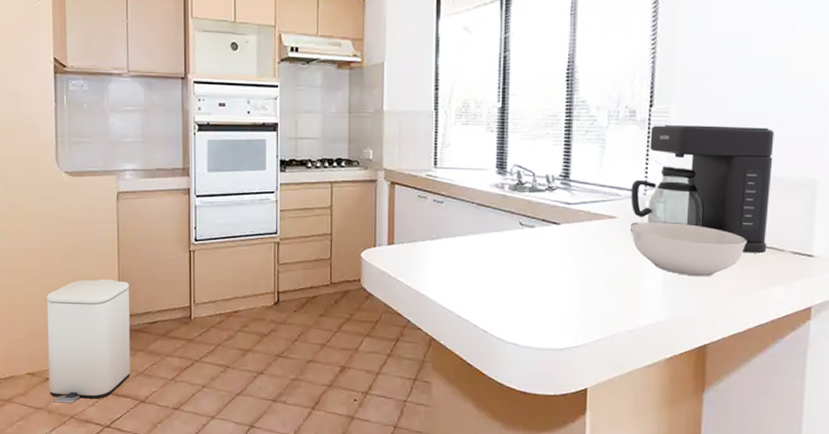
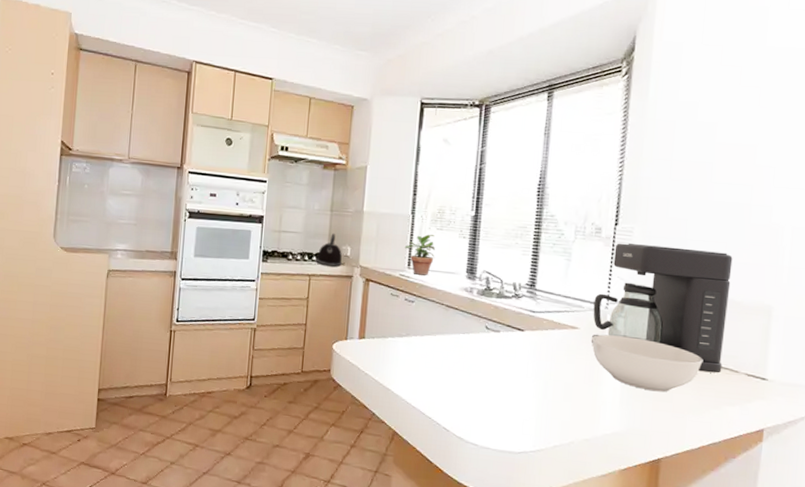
pedal bin: present [46,279,131,404] -> none [25,350,111,470]
kettle: none [337,136,365,172] -> present [316,233,342,268]
potted plant: none [429,129,463,174] -> present [404,234,436,276]

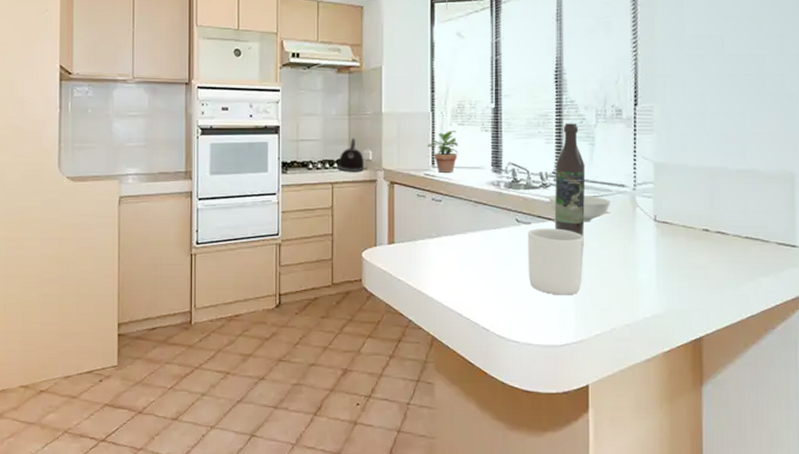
mug: none [492,337,551,405] -> present [528,228,584,295]
bowl: none [519,306,581,335] -> present [548,194,610,221]
wine bottle: none [523,237,560,350] -> present [554,123,586,237]
coffee maker: present [590,243,733,374] -> none [621,123,753,245]
bowl: present [592,334,703,392] -> none [623,216,734,269]

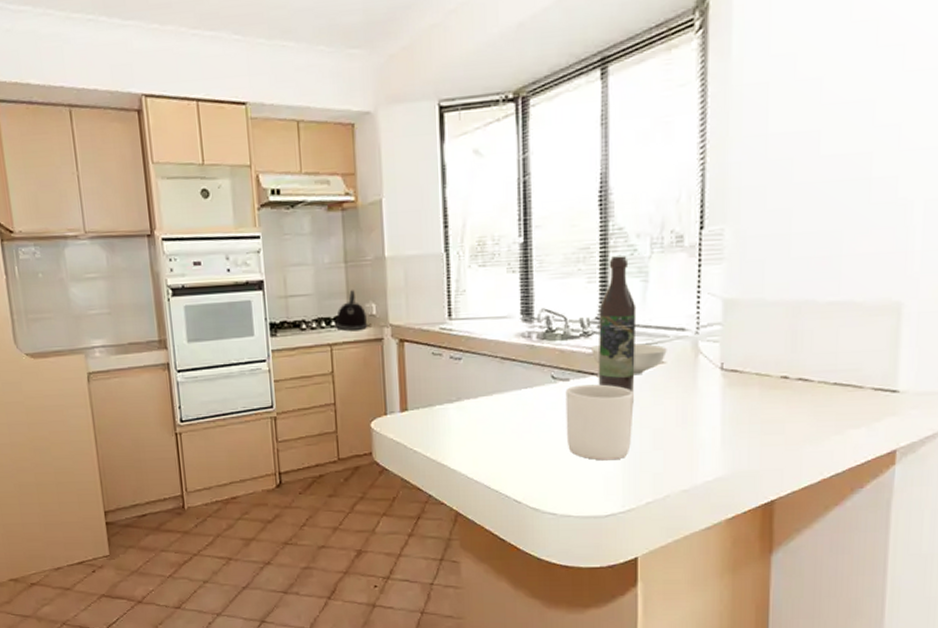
potted plant: present [427,130,459,173] -> none [441,273,481,326]

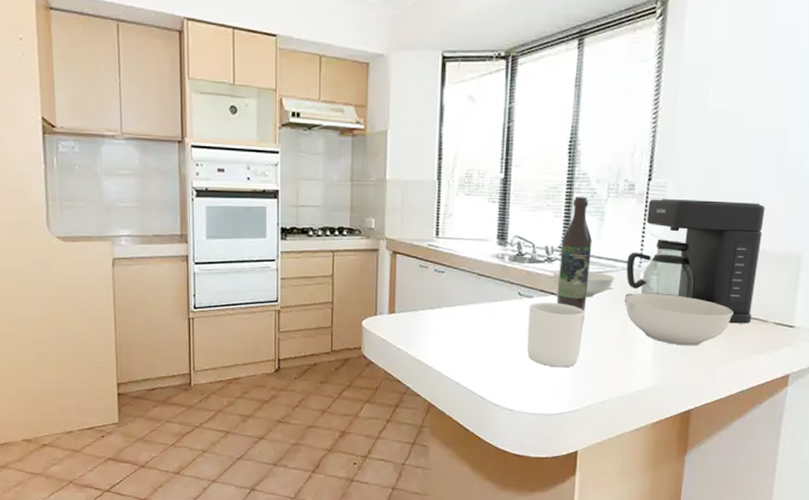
kettle: present [335,289,368,332] -> none [339,204,367,241]
coffee maker: none [680,244,851,393] -> present [624,199,765,324]
bowl: none [682,363,820,425] -> present [625,293,734,346]

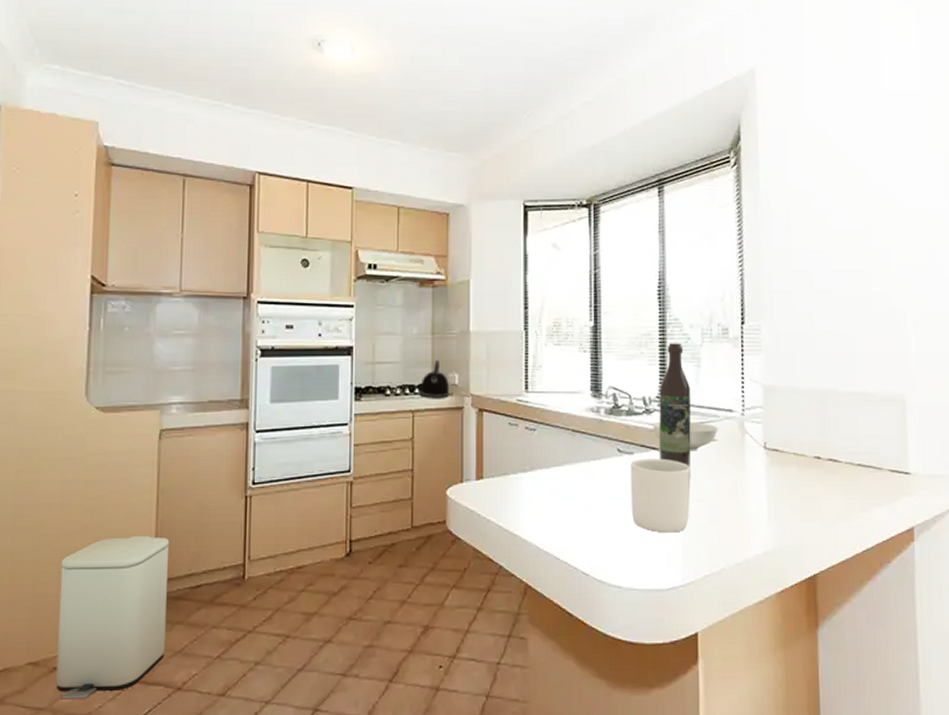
pedal bin: none [41,346,130,469] -> present [56,536,170,700]
kettle: none [339,204,367,241] -> present [419,359,450,399]
coffee maker: present [624,199,765,324] -> none [729,342,866,473]
bowl: present [625,293,734,346] -> none [731,443,846,501]

